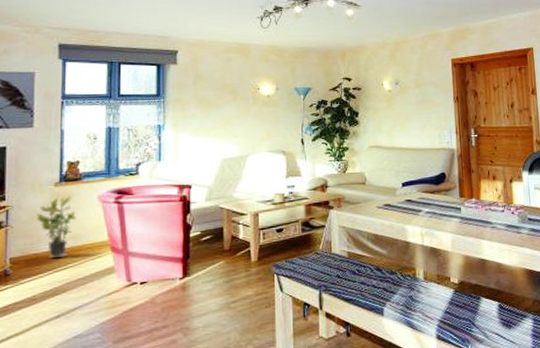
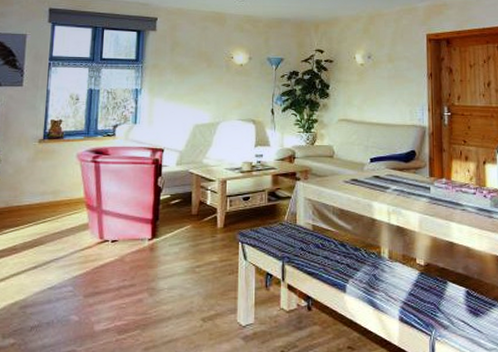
potted plant: present [36,195,76,259] -> none [21,151,56,212]

